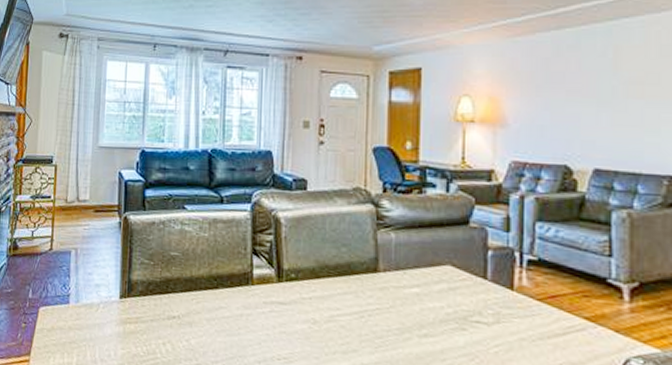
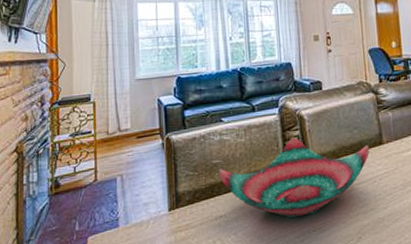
decorative bowl: none [176,242,359,340] -> present [219,137,369,218]

